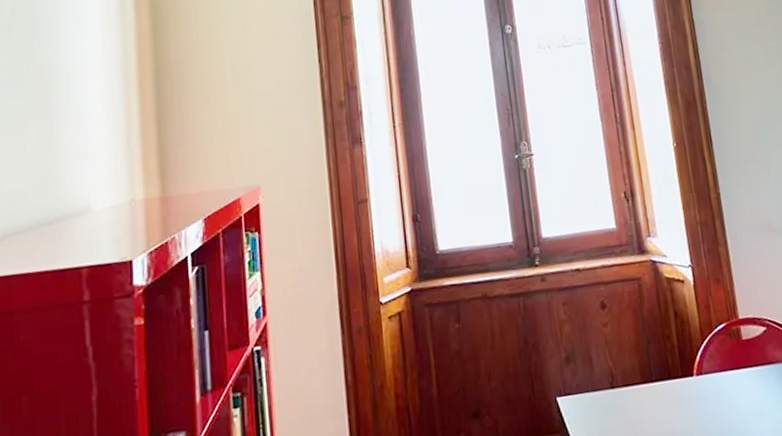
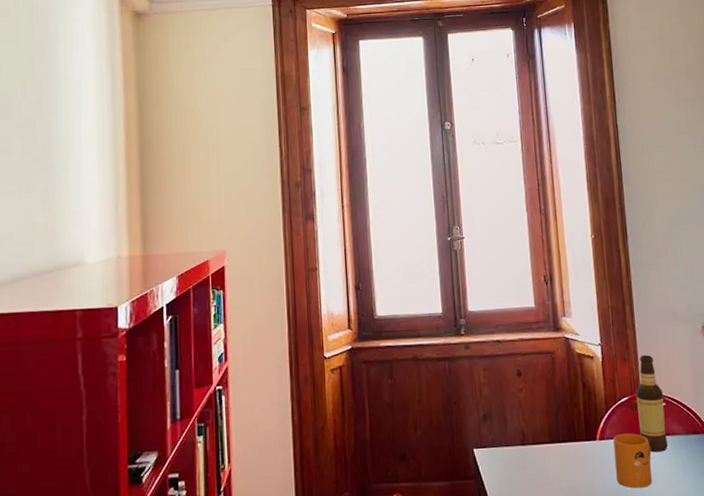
mug: none [712,364,758,428] -> present [613,433,652,488]
bottle: none [733,274,772,385] -> present [636,355,668,453]

